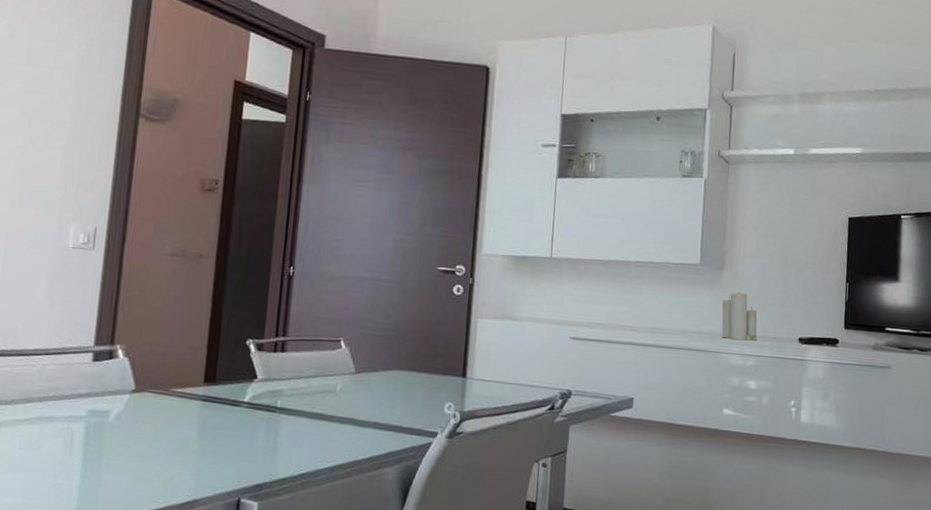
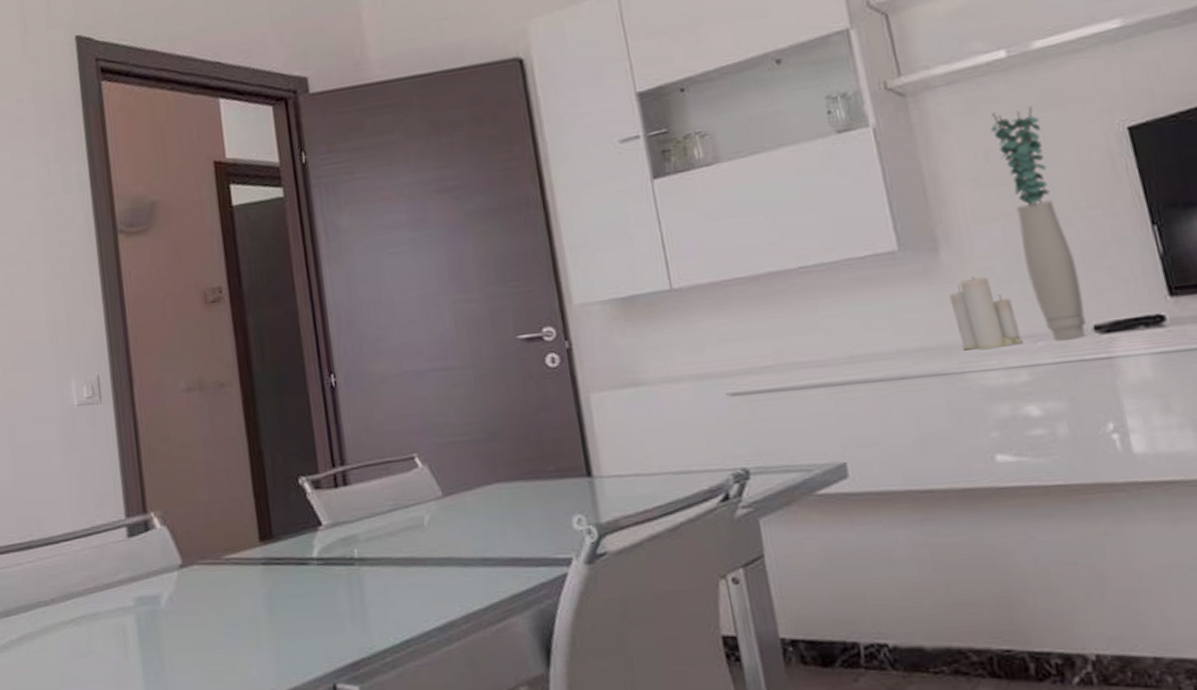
vase: none [770,188,802,344] -> present [990,107,1086,341]

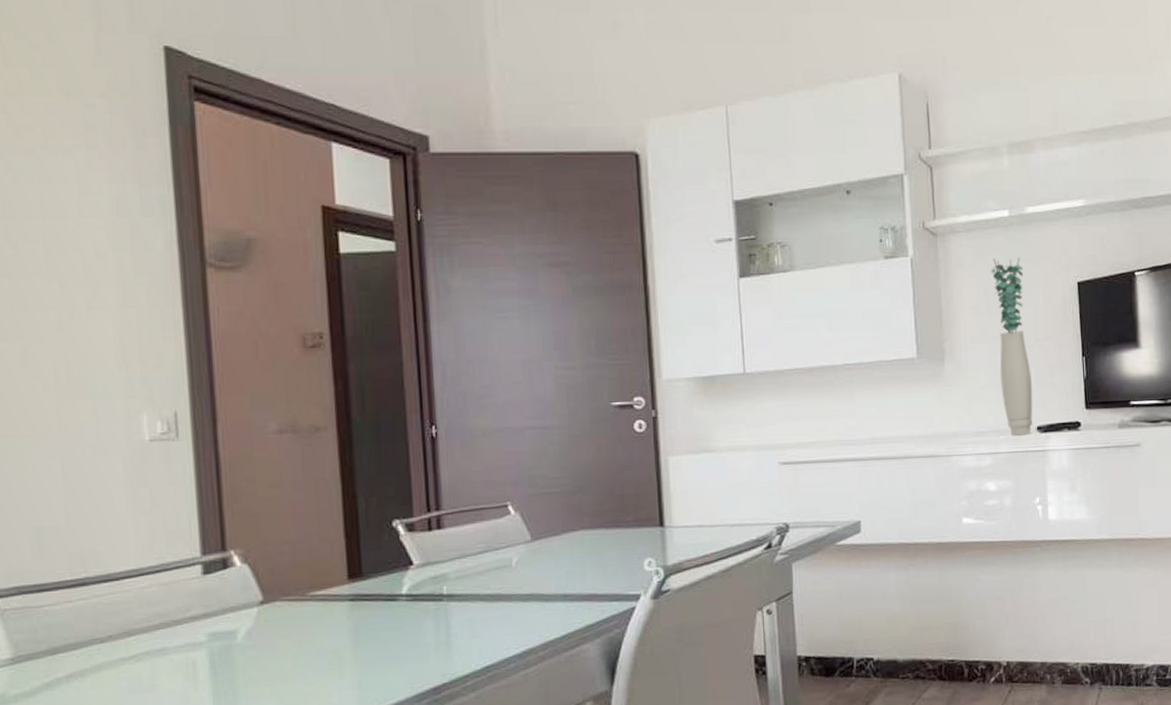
candle: present [949,276,1023,351] -> none [947,383,991,440]

